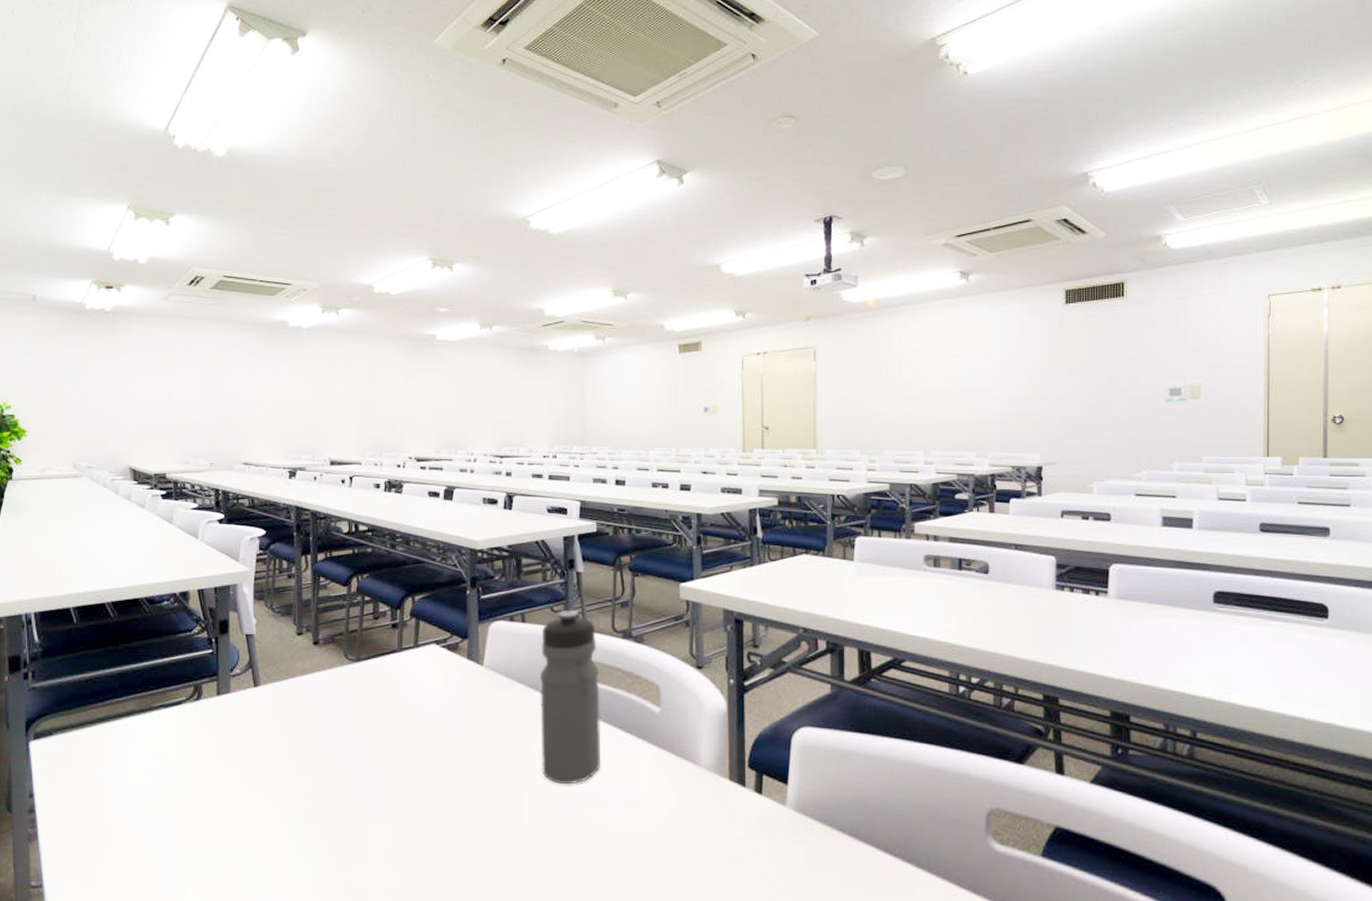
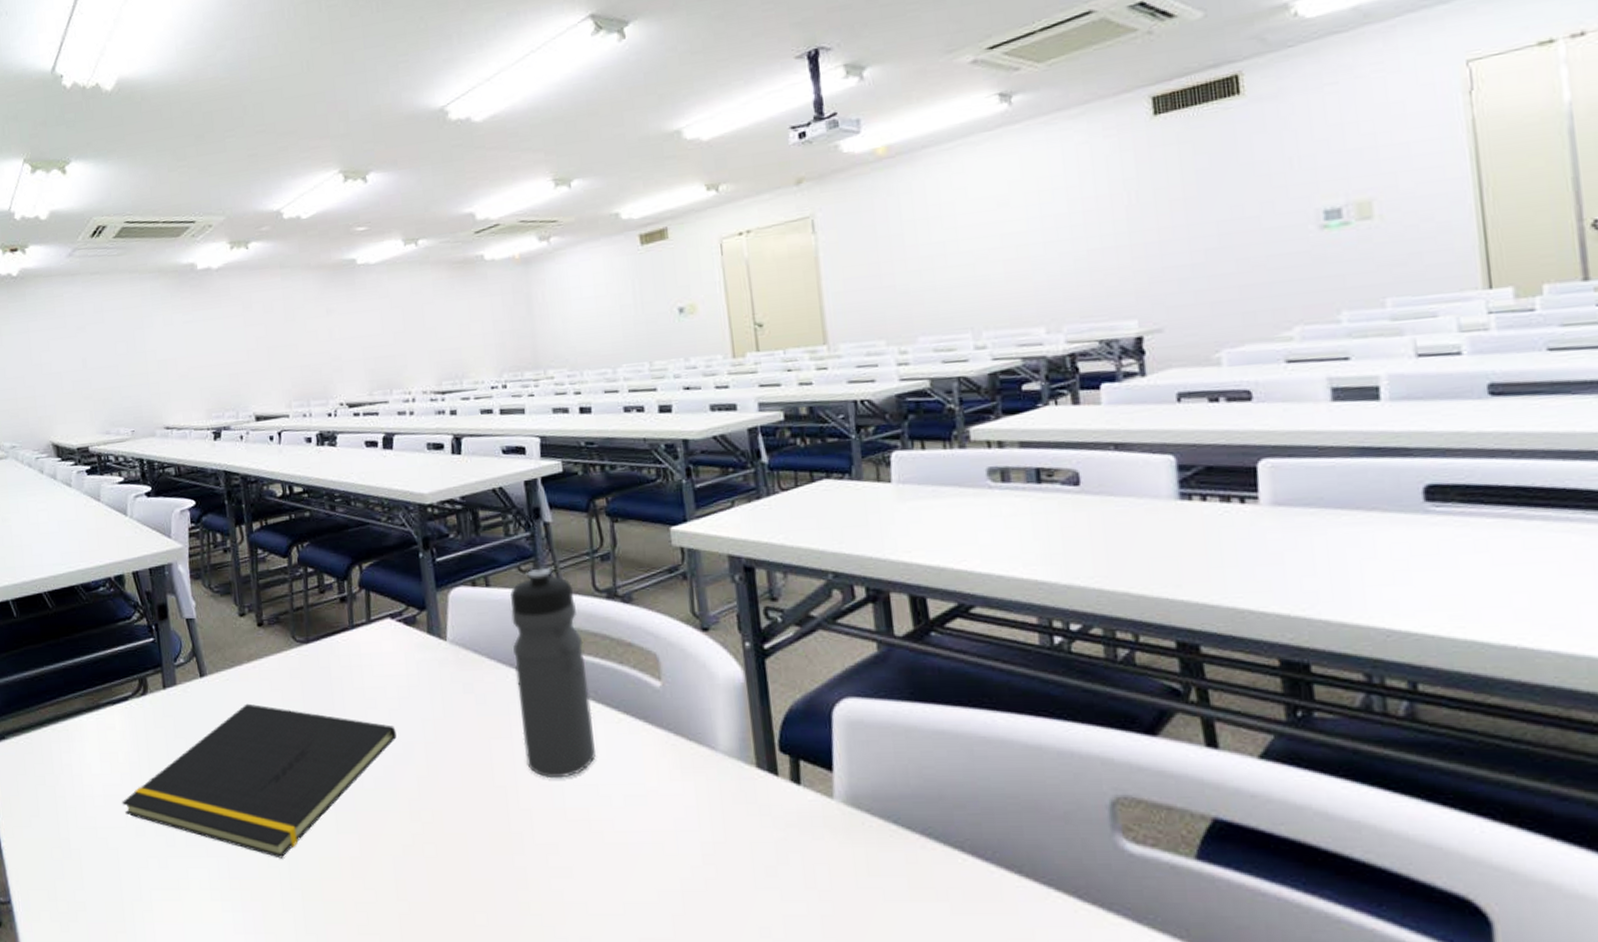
notepad: none [166,712,431,849] -> present [122,703,397,859]

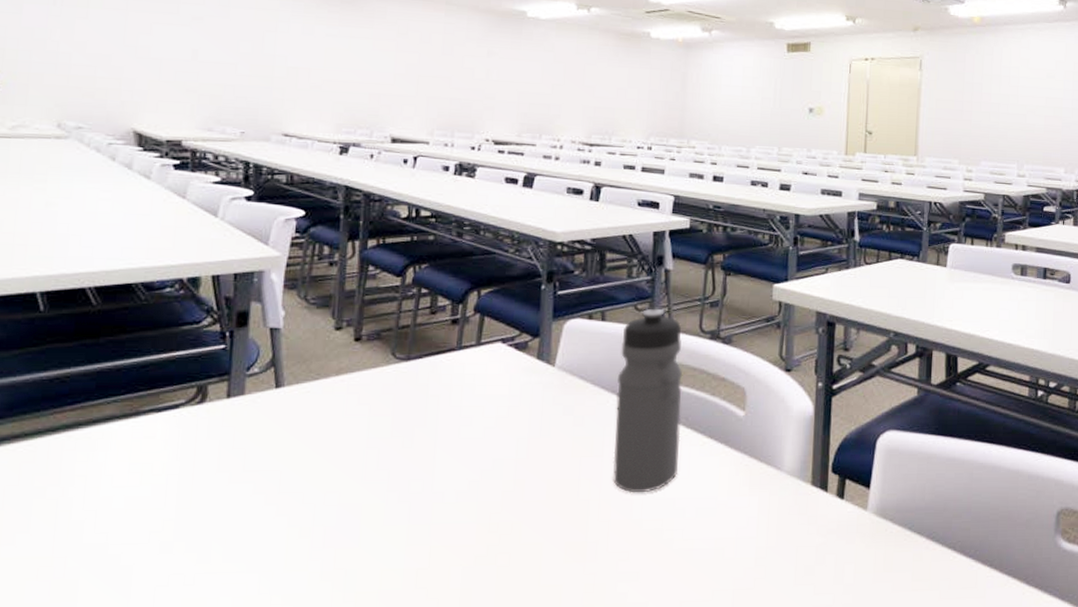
notepad: present [122,703,397,859] -> none [148,416,488,572]

